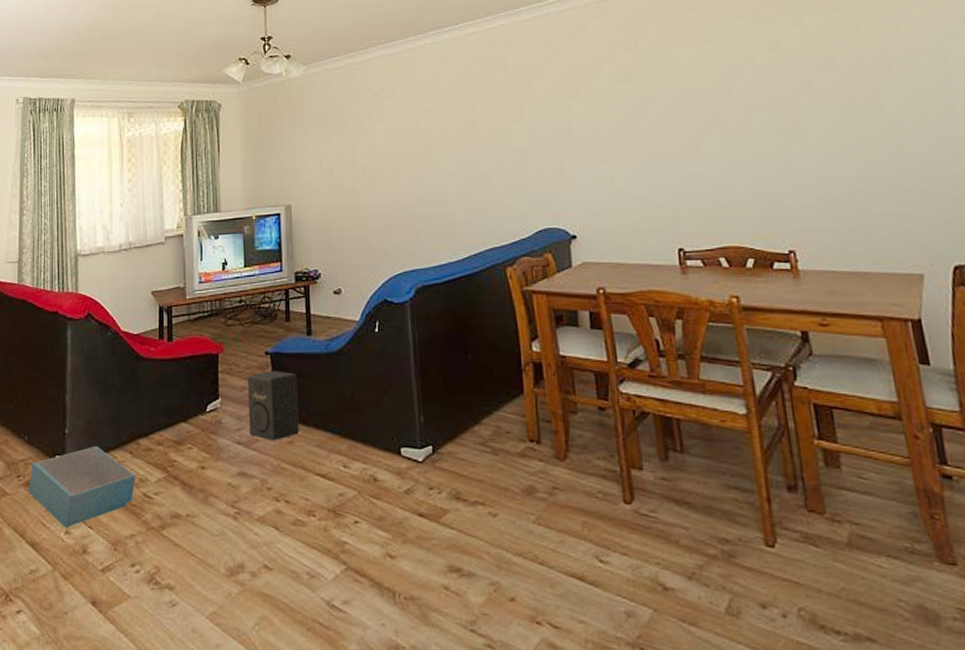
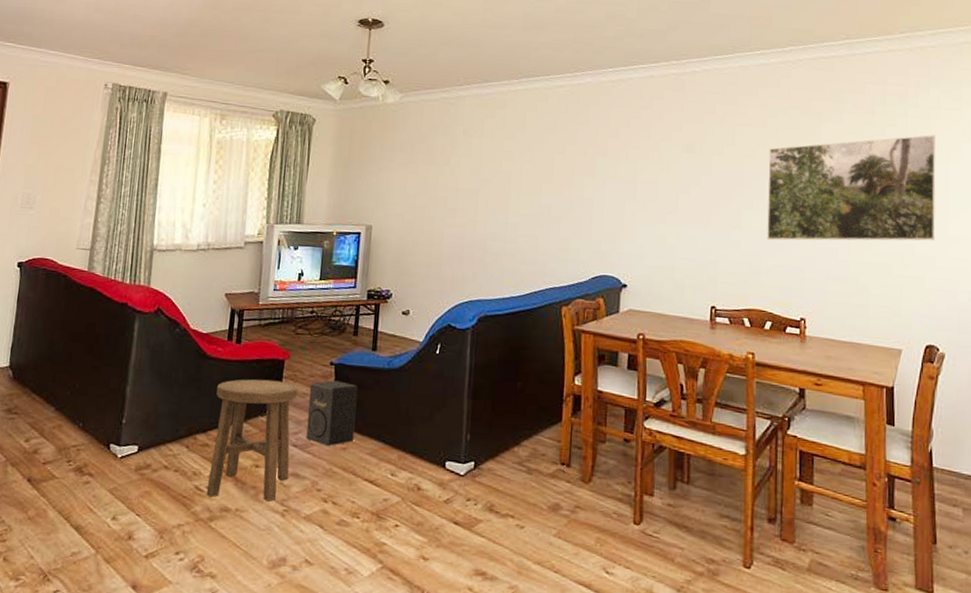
storage bin: present [28,445,135,528] -> none [78,437,189,515]
stool: none [154,376,237,506] -> present [206,379,298,503]
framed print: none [719,23,942,168] -> present [767,135,936,241]

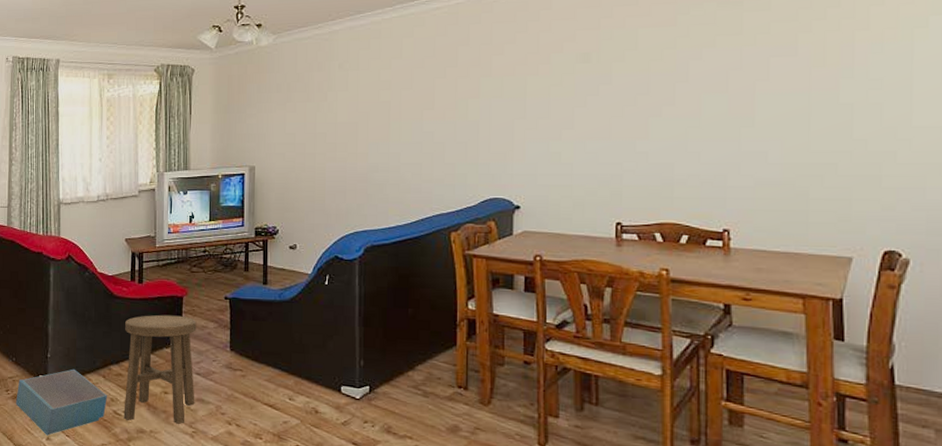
storage bin: none [78,437,189,515] -> present [16,369,107,436]
speaker: present [306,380,358,447] -> none [207,313,252,375]
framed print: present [767,135,936,241] -> none [679,11,895,148]

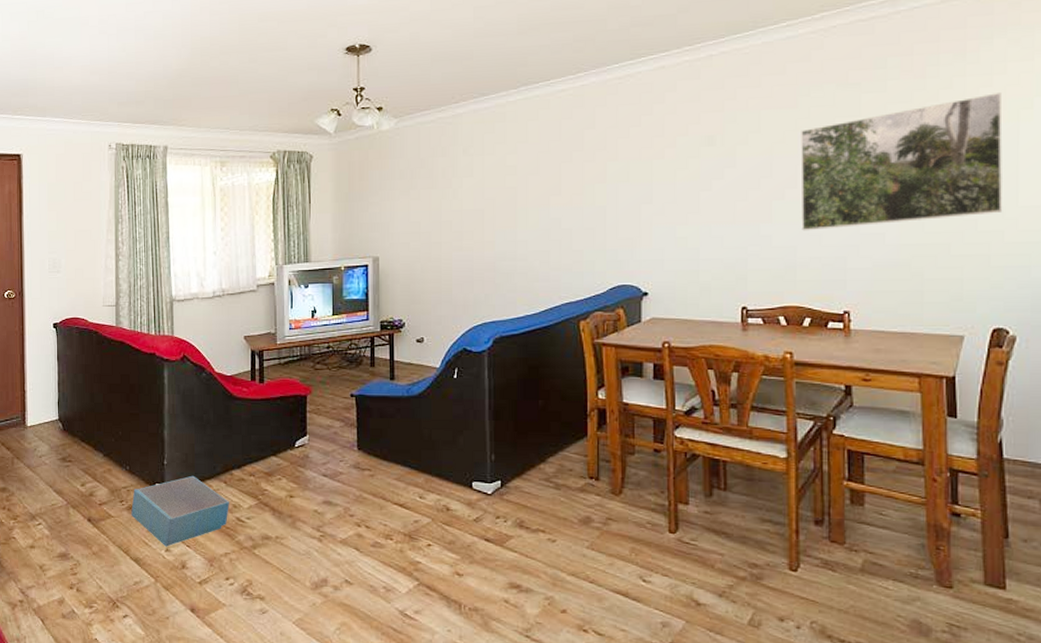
stool: present [123,314,197,425] -> none [246,415,322,529]
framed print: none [679,11,895,148] -> present [800,93,1003,231]

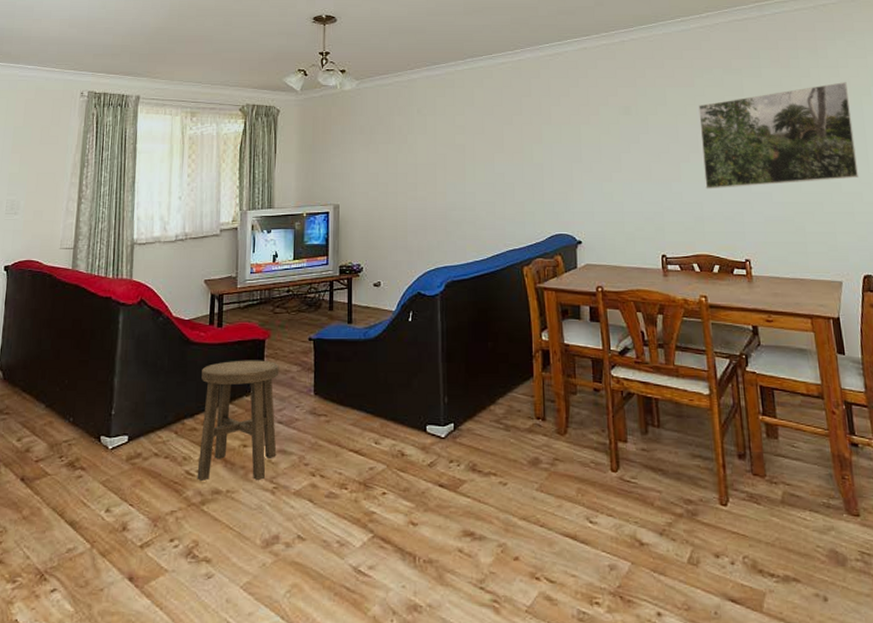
storage bin: present [131,475,229,547] -> none [70,426,179,507]
stool: none [246,415,322,529] -> present [197,360,279,482]

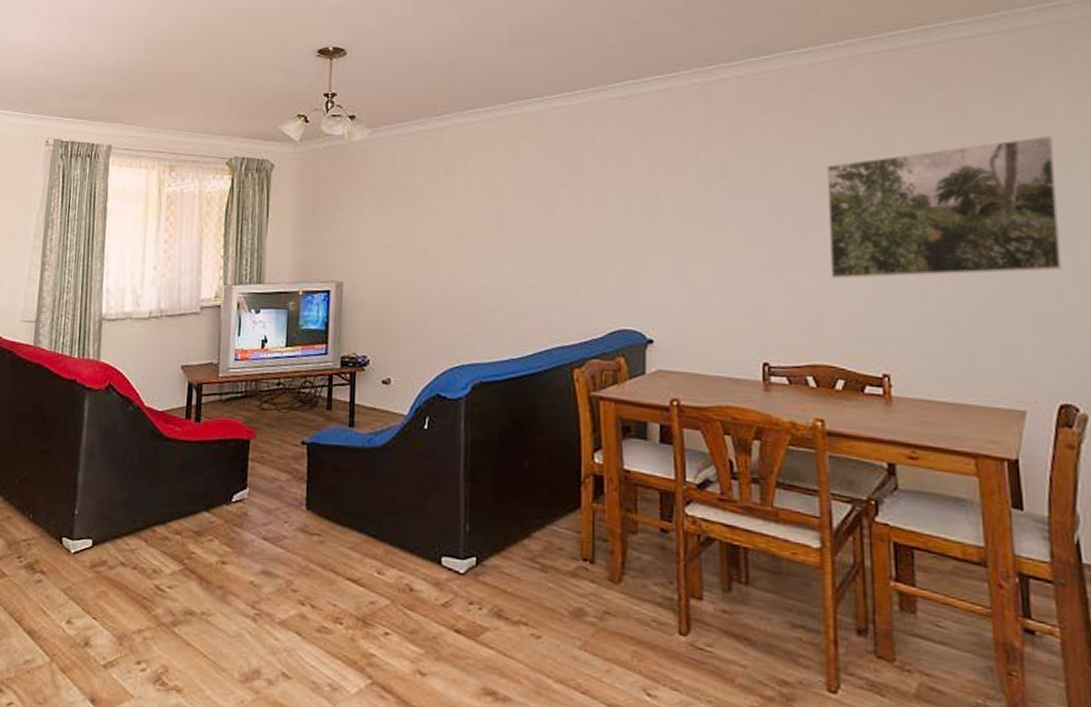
stool: present [197,360,279,482] -> none [168,462,266,605]

